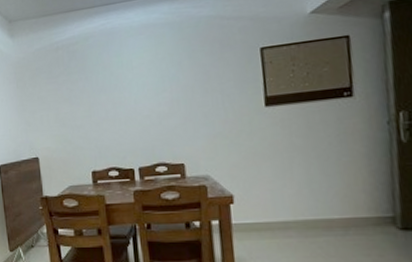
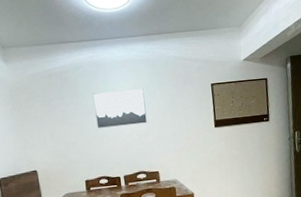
wall art: none [105,59,170,109] -> present [93,89,147,128]

